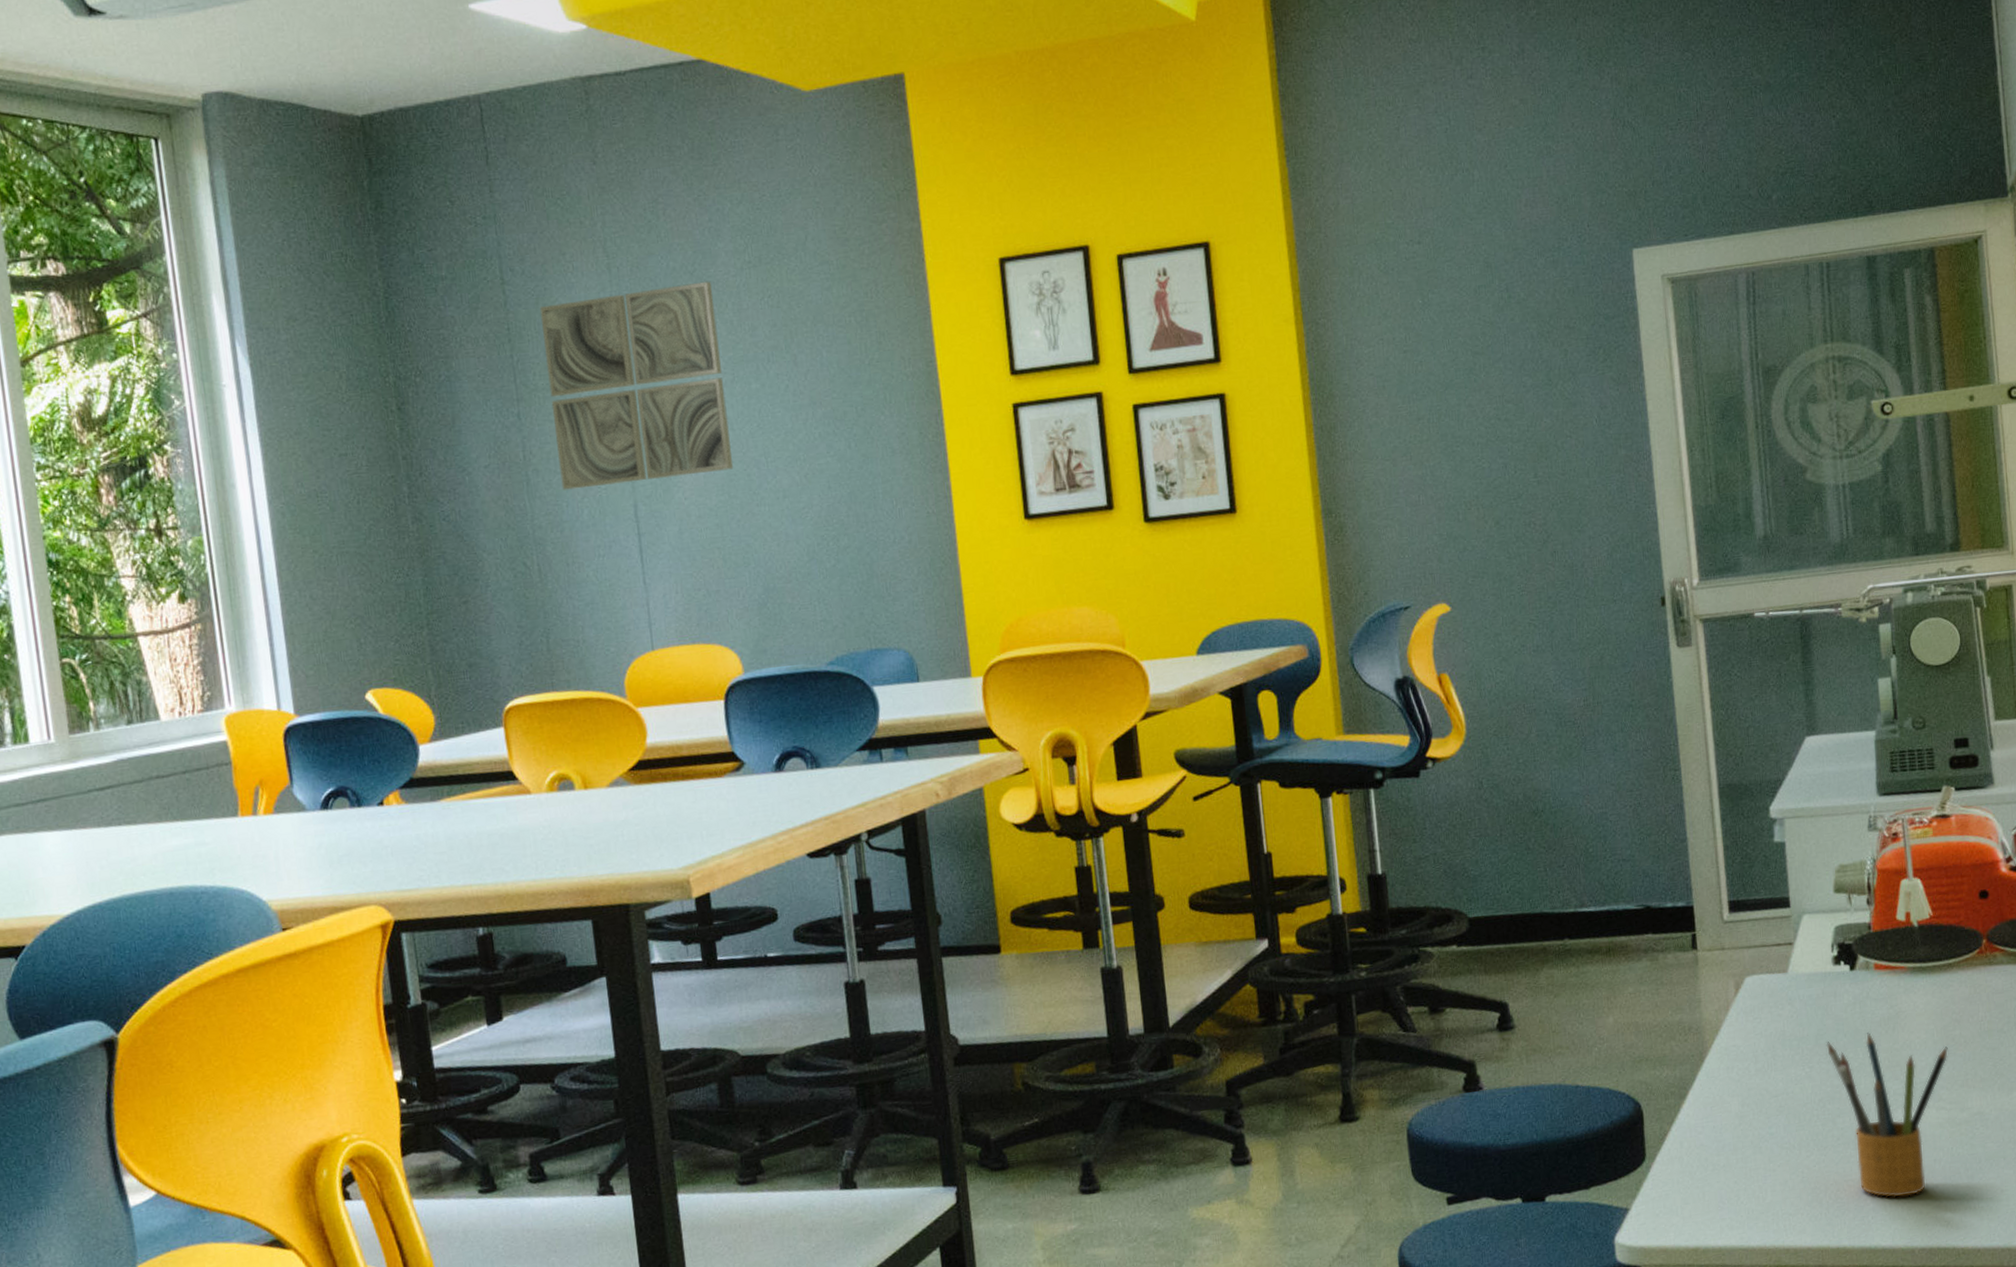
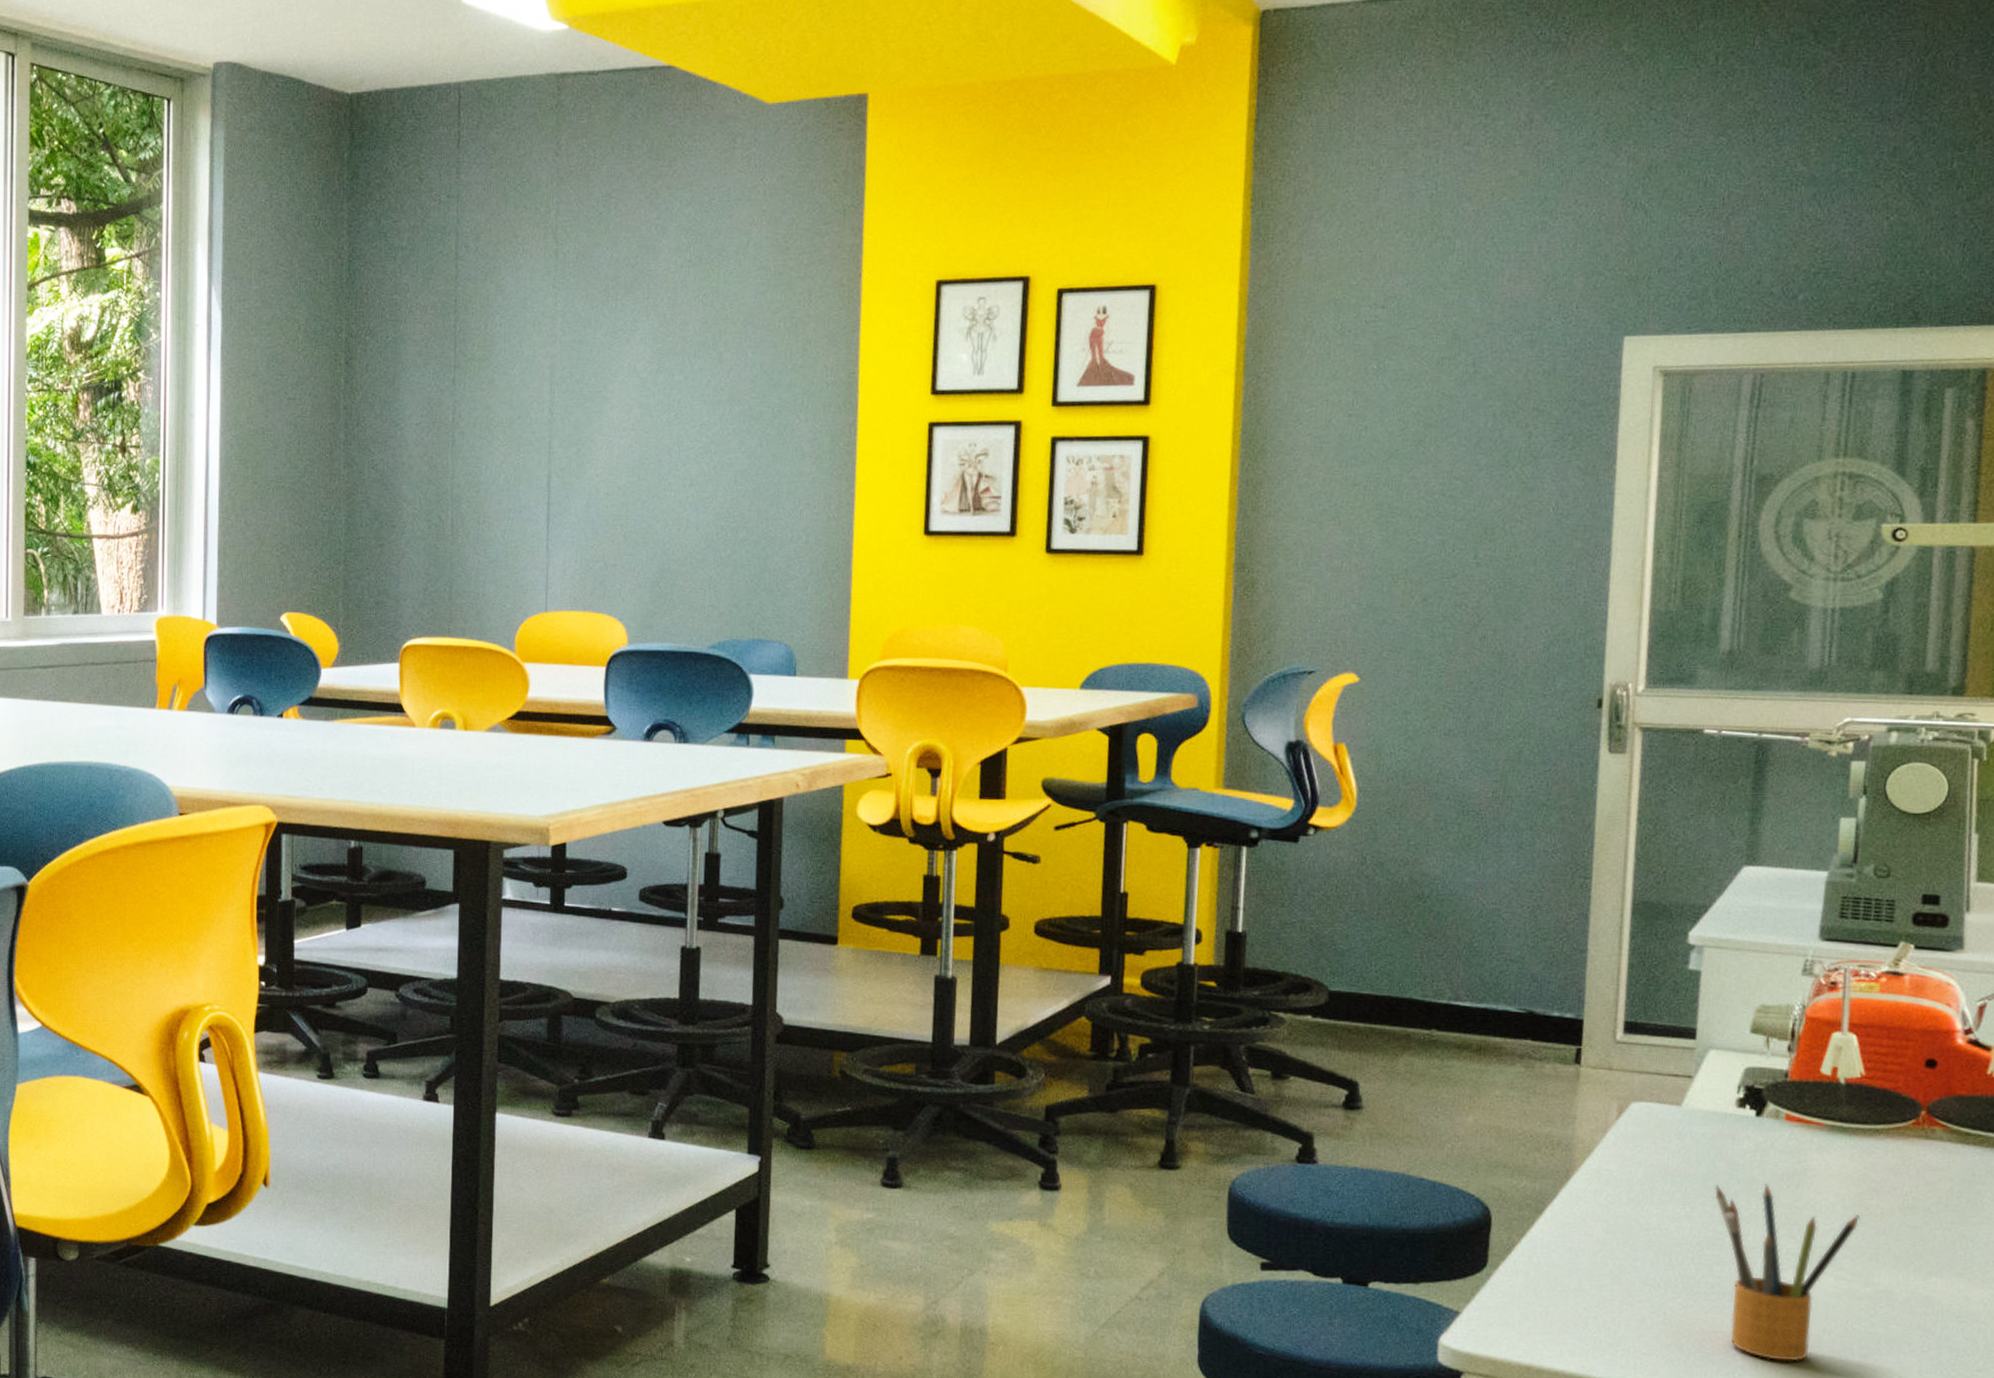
wall art: present [539,281,734,490] -> none [483,275,651,455]

